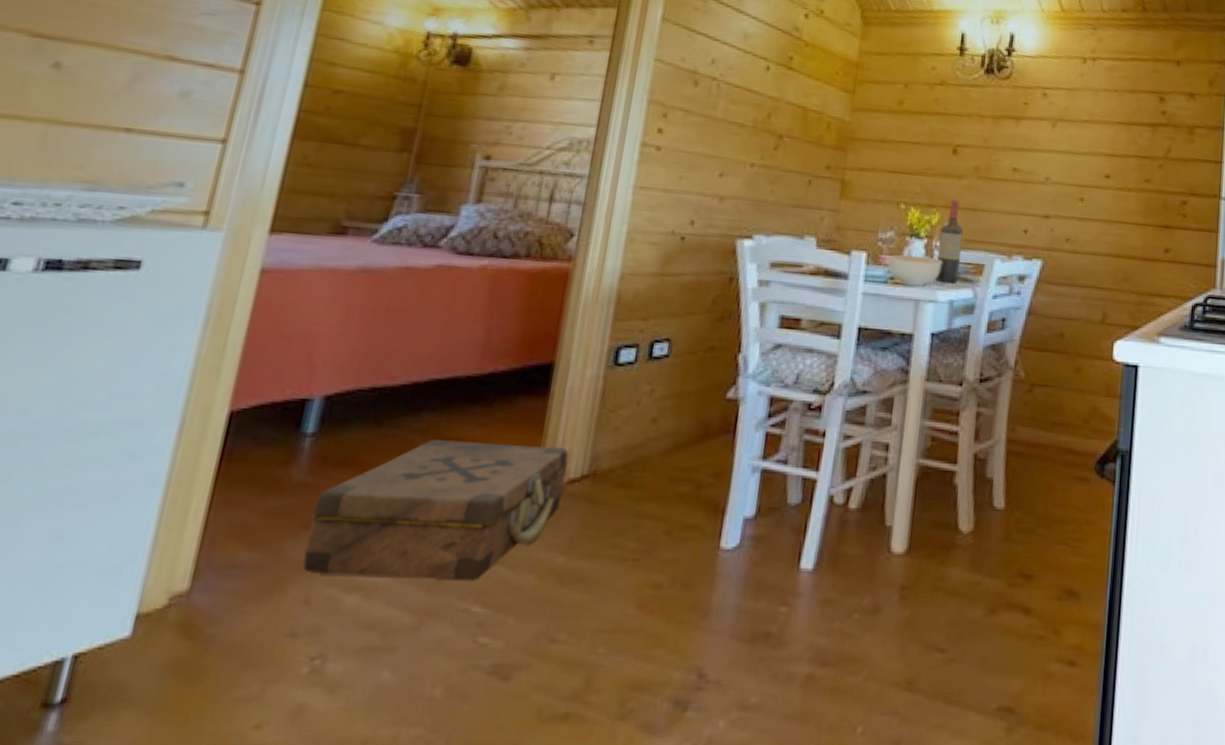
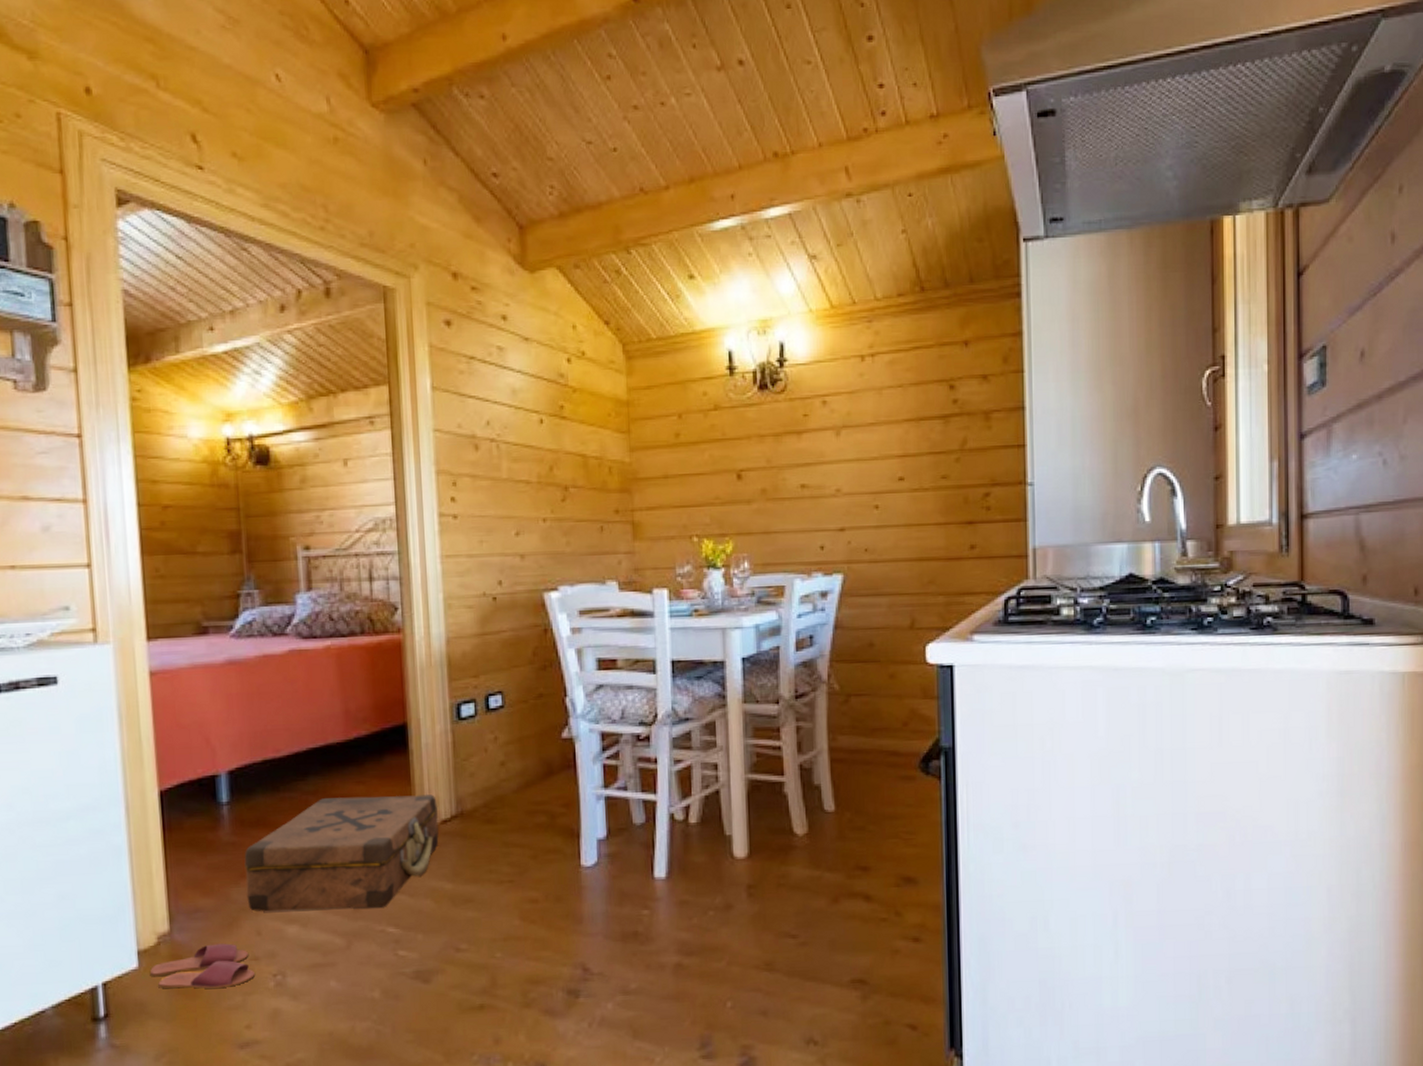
slippers: none [144,612,287,671] -> present [150,943,255,989]
bowl: present [887,255,942,287] -> none [689,585,743,617]
wine bottle: present [935,199,964,284] -> none [736,525,761,609]

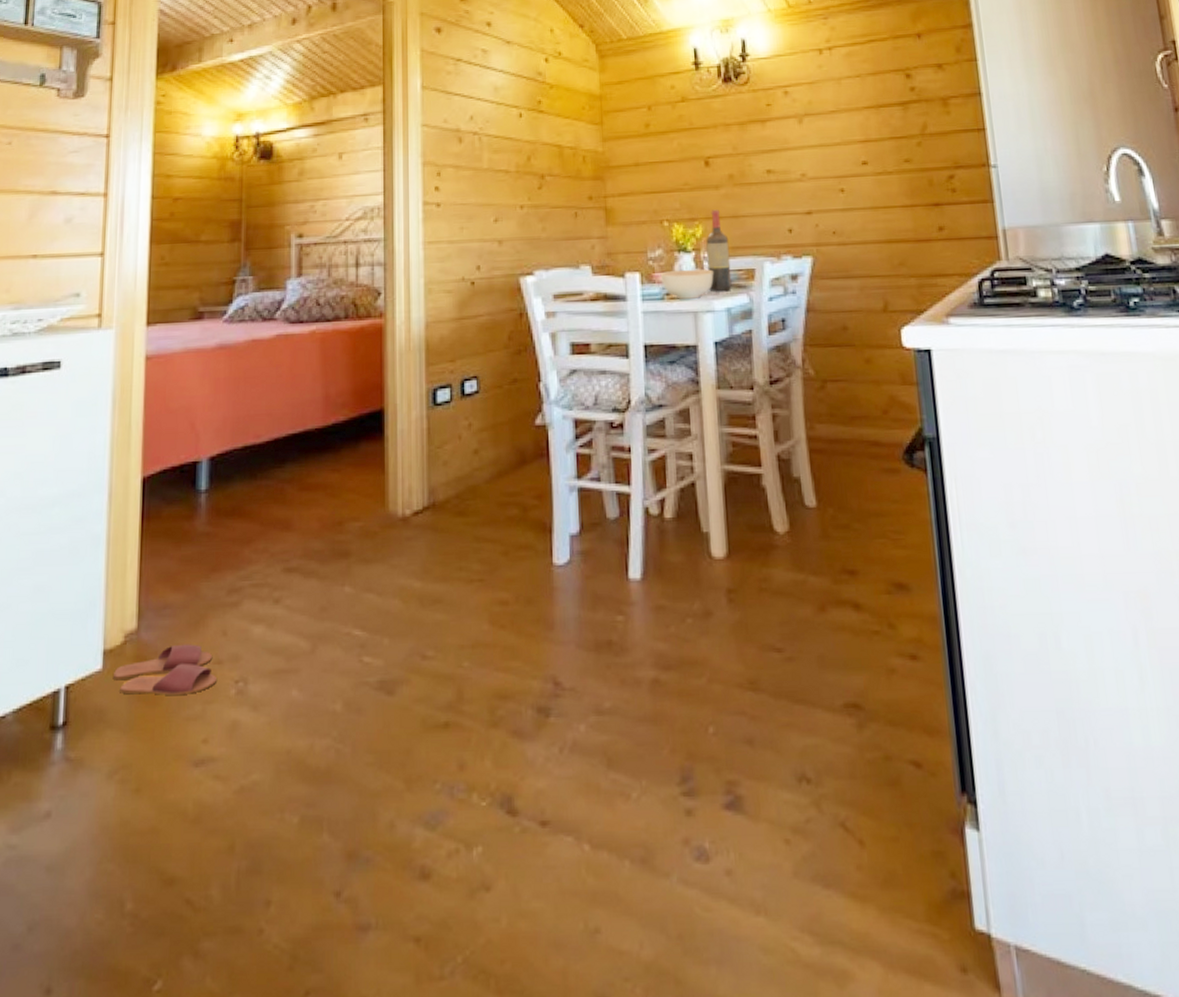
suitcase: present [244,794,439,911] -> none [216,484,410,609]
bowl: none [689,585,743,617] -> present [660,269,714,300]
wine bottle: none [736,525,761,609] -> present [706,209,732,292]

